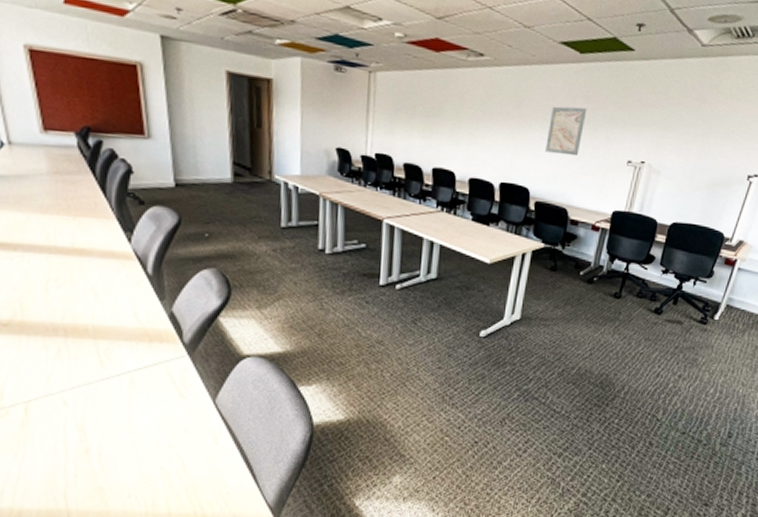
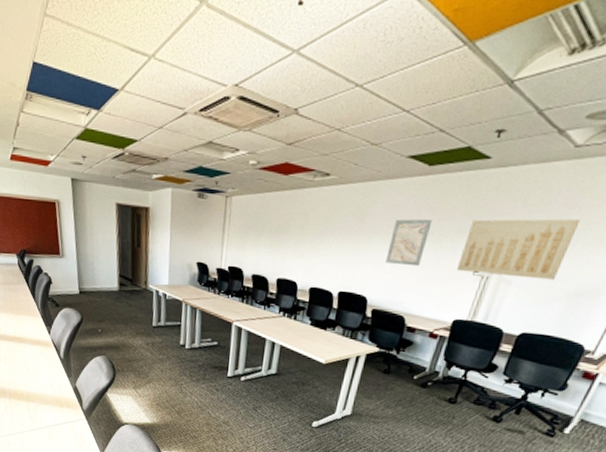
wall art: none [612,110,711,171] -> present [456,218,580,280]

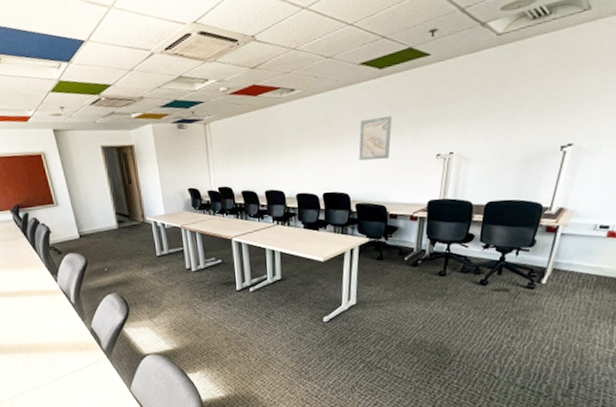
wall art: present [456,218,580,280] -> none [421,95,515,158]

